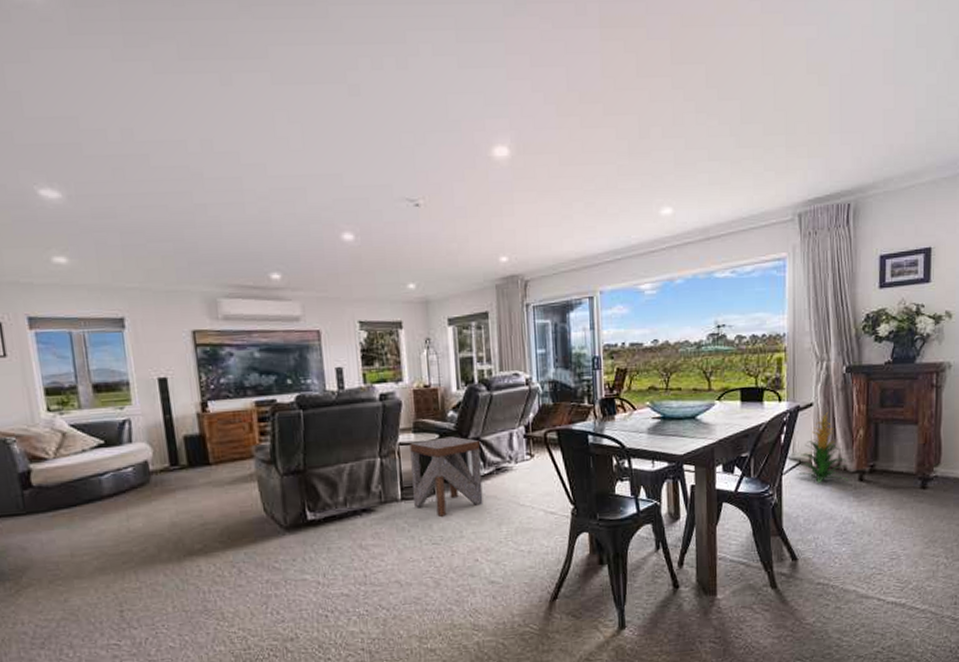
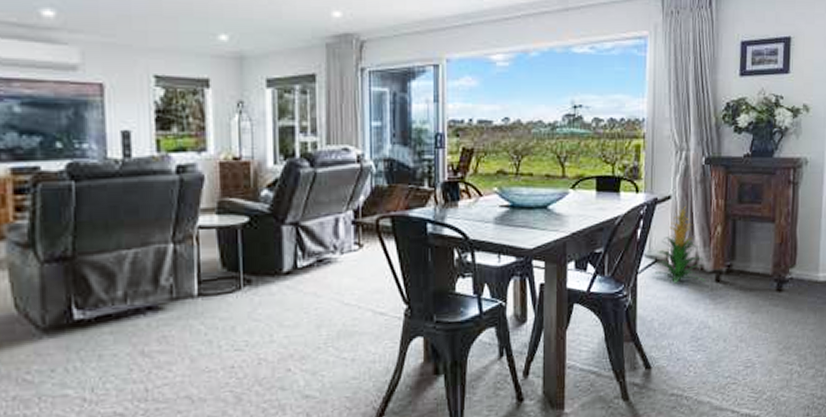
side table: present [410,436,483,517] -> none [212,220,300,317]

